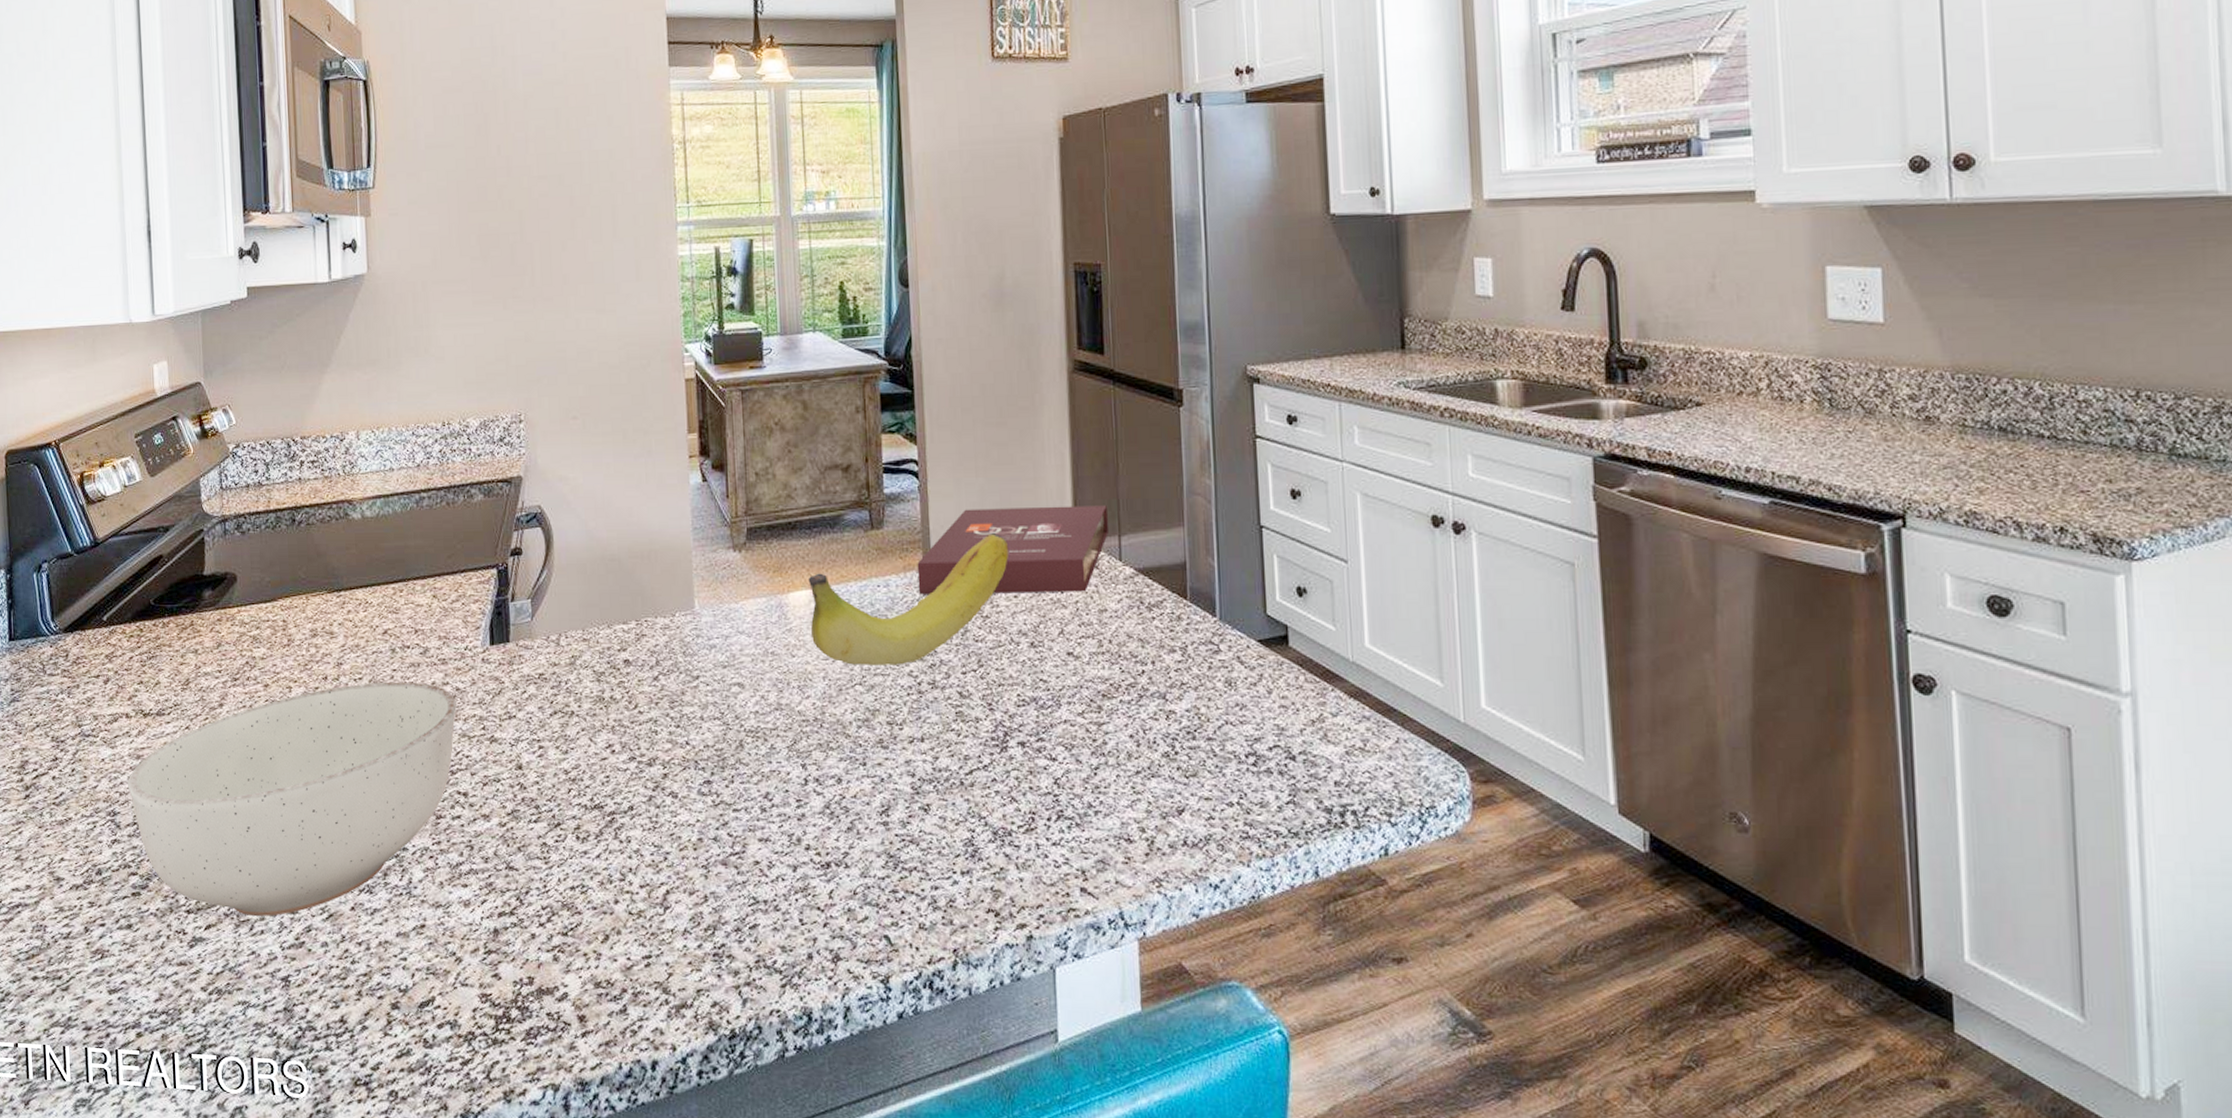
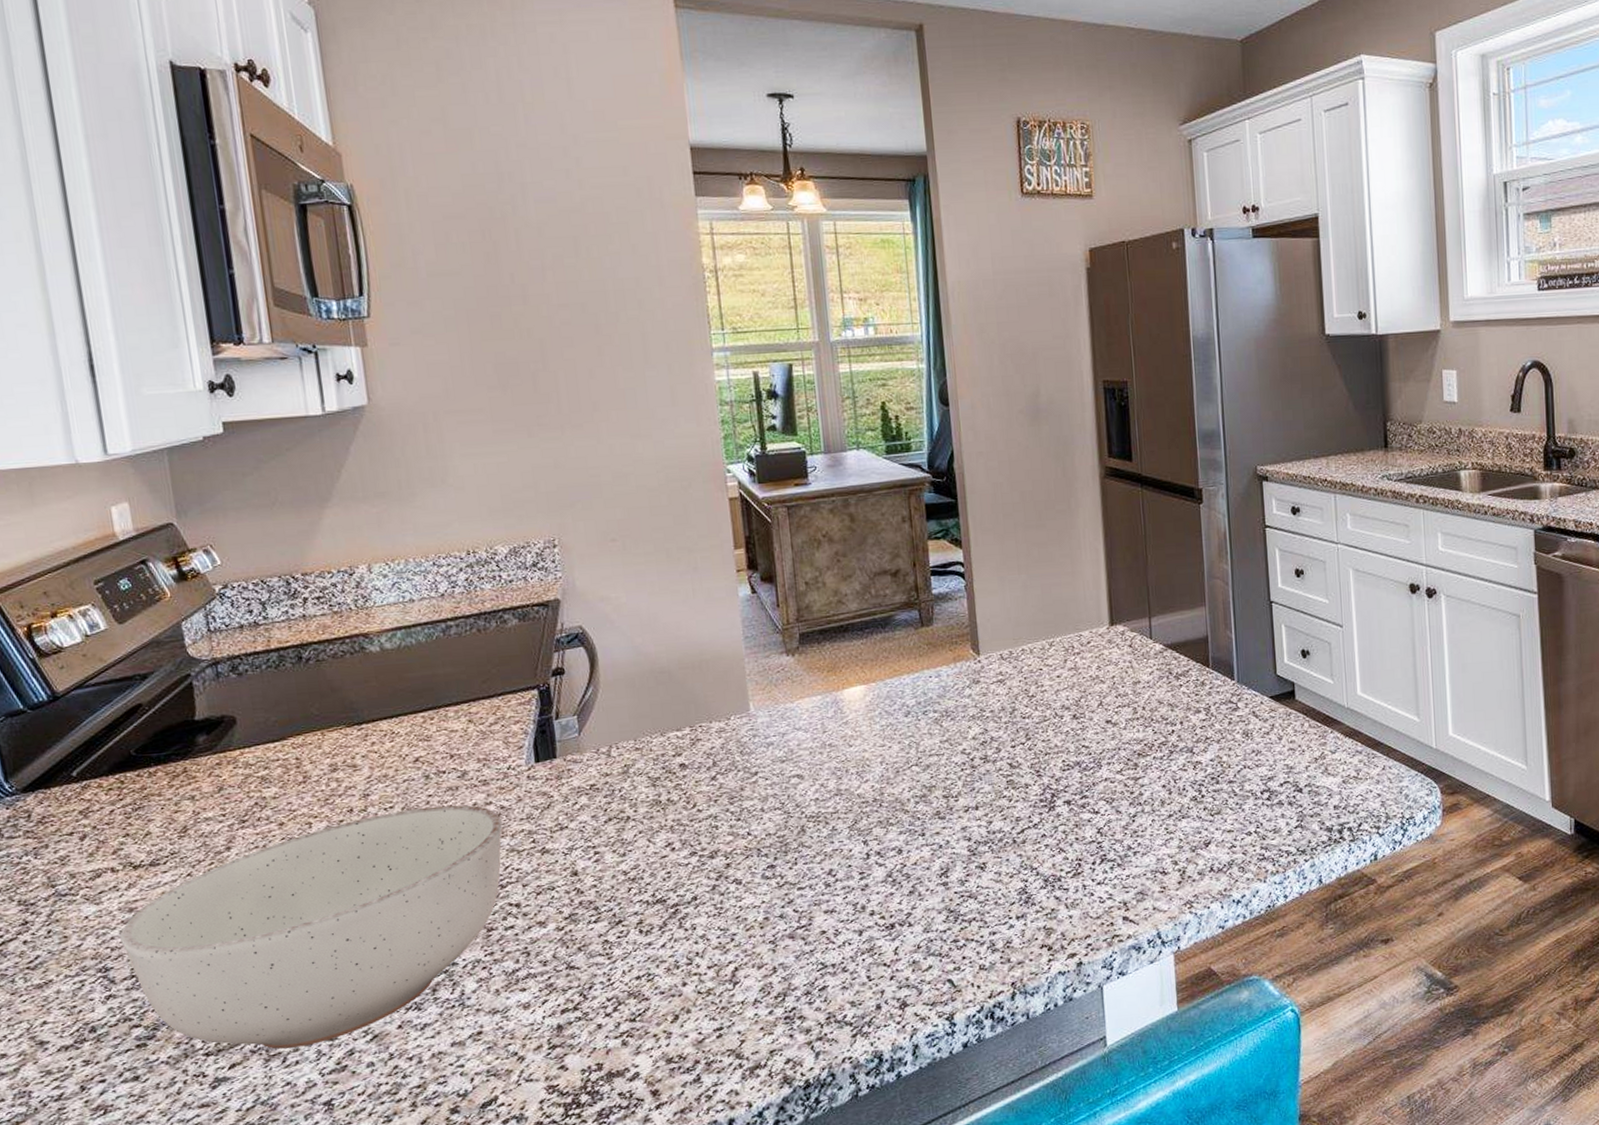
fruit: present [808,532,1008,665] -> none [862,622,1051,749]
book: present [917,505,1108,595] -> none [966,592,1140,682]

